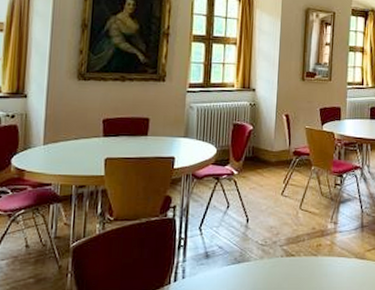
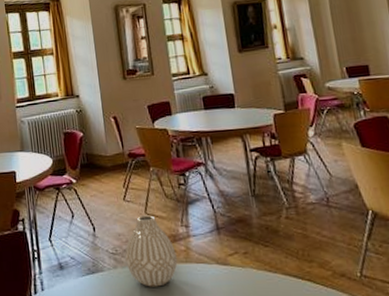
vase: none [273,210,322,277] -> present [125,215,178,287]

